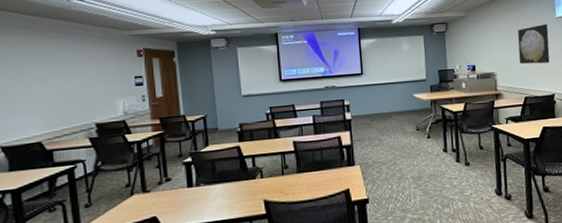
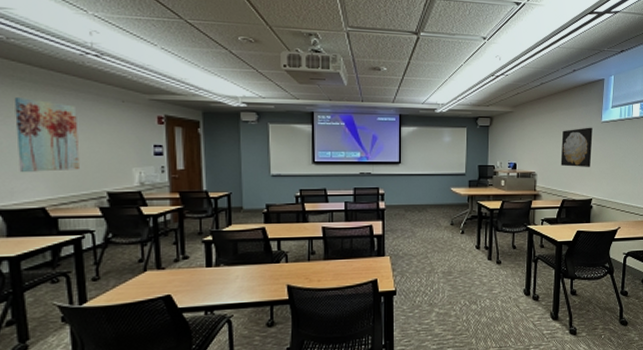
wall art: none [12,43,70,111] -> present [14,98,80,172]

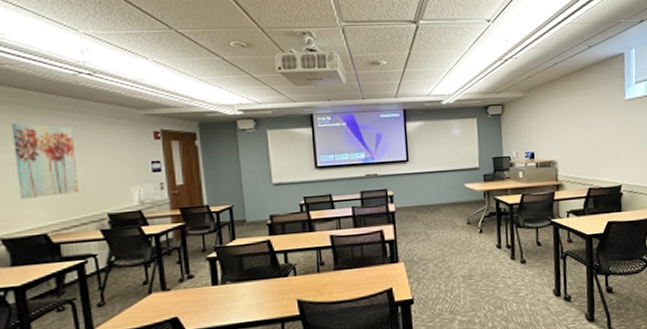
wall art: present [560,127,593,167] -> none [582,106,617,152]

